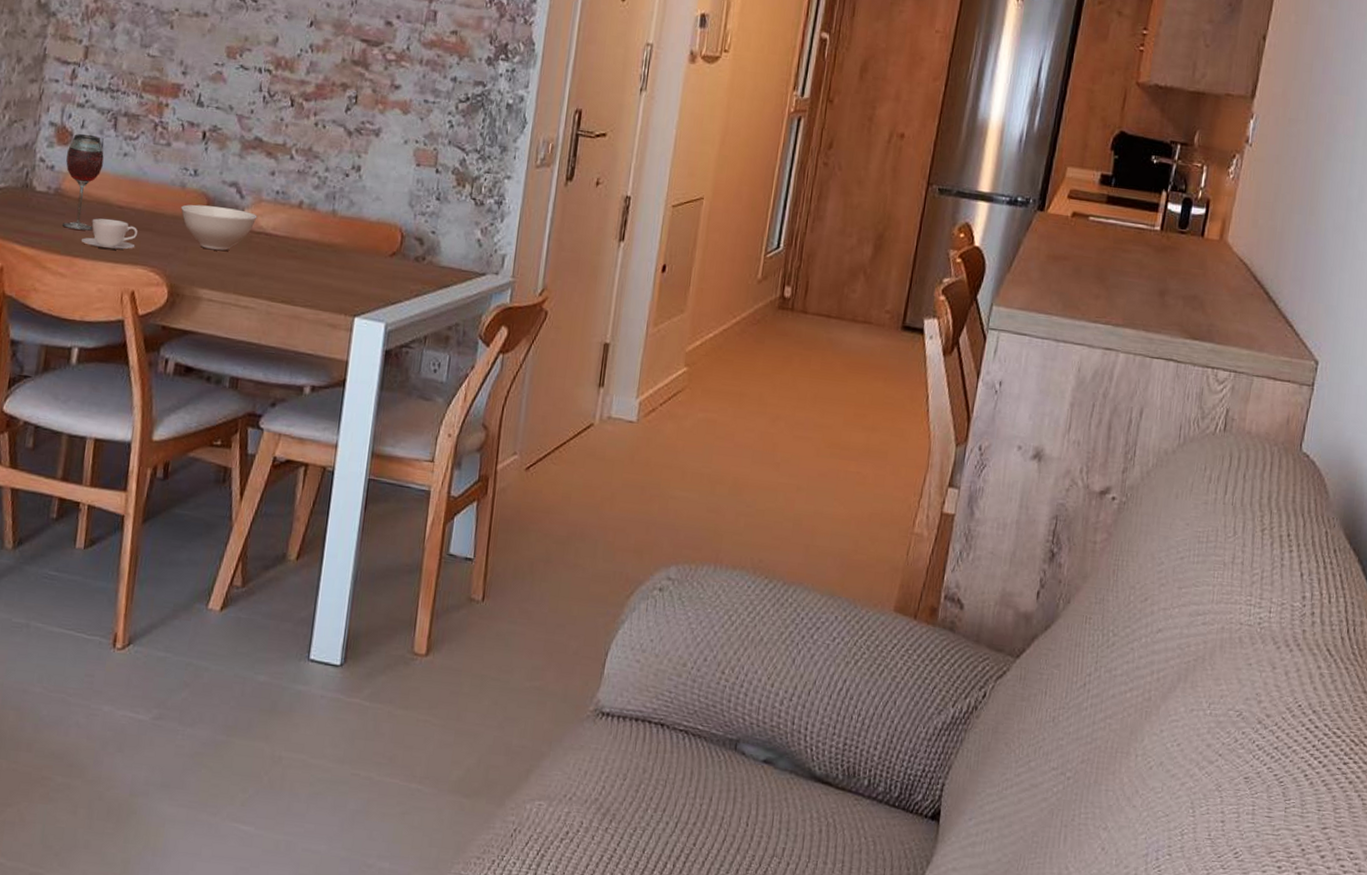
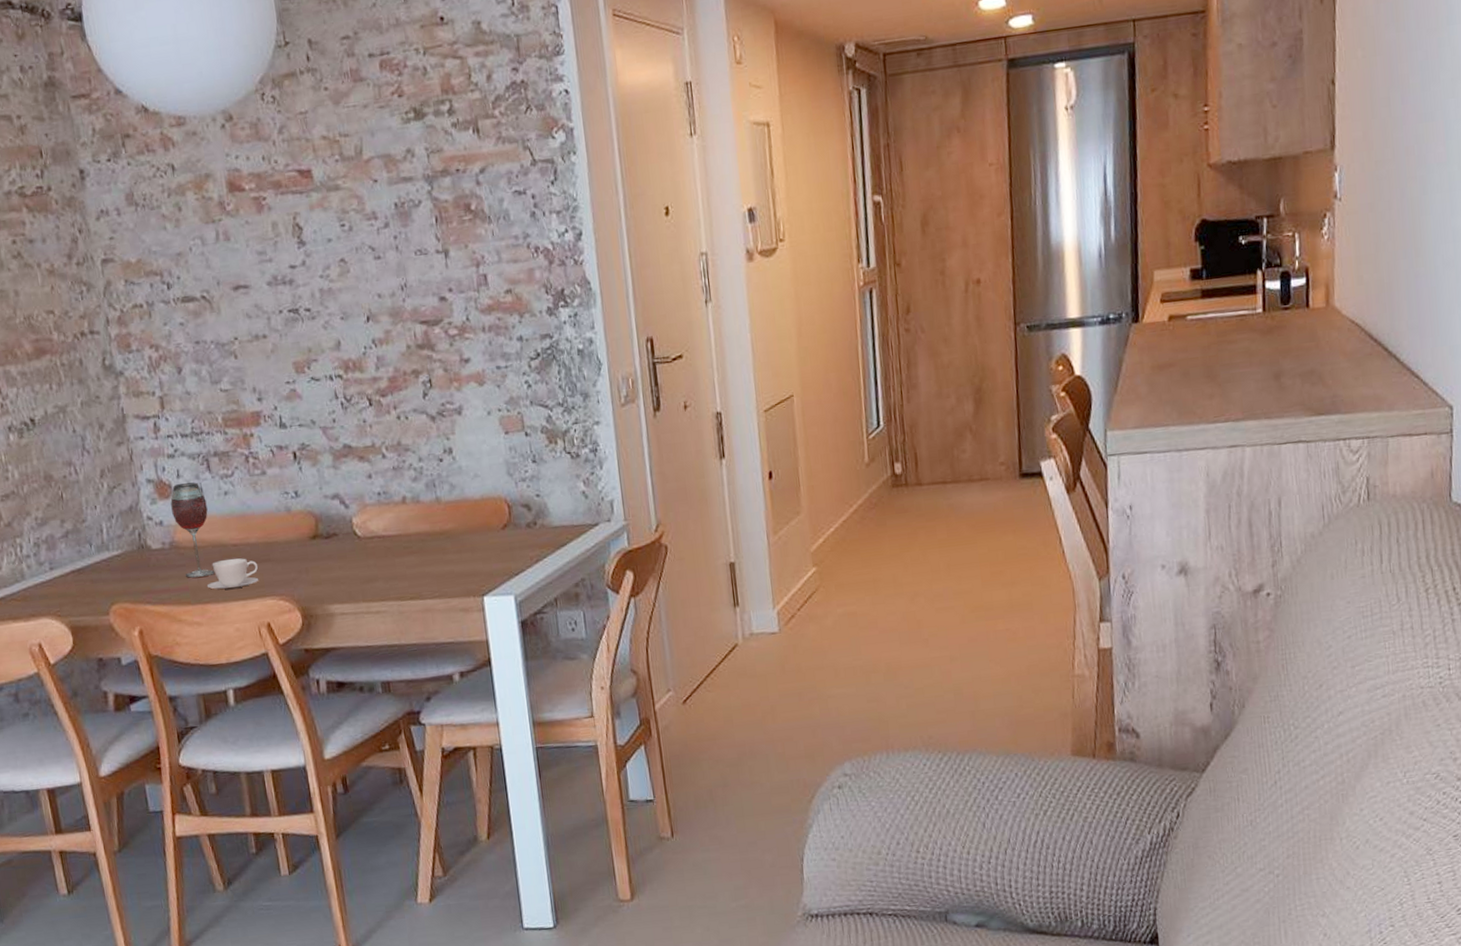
bowl: present [181,204,258,252] -> none [292,519,366,566]

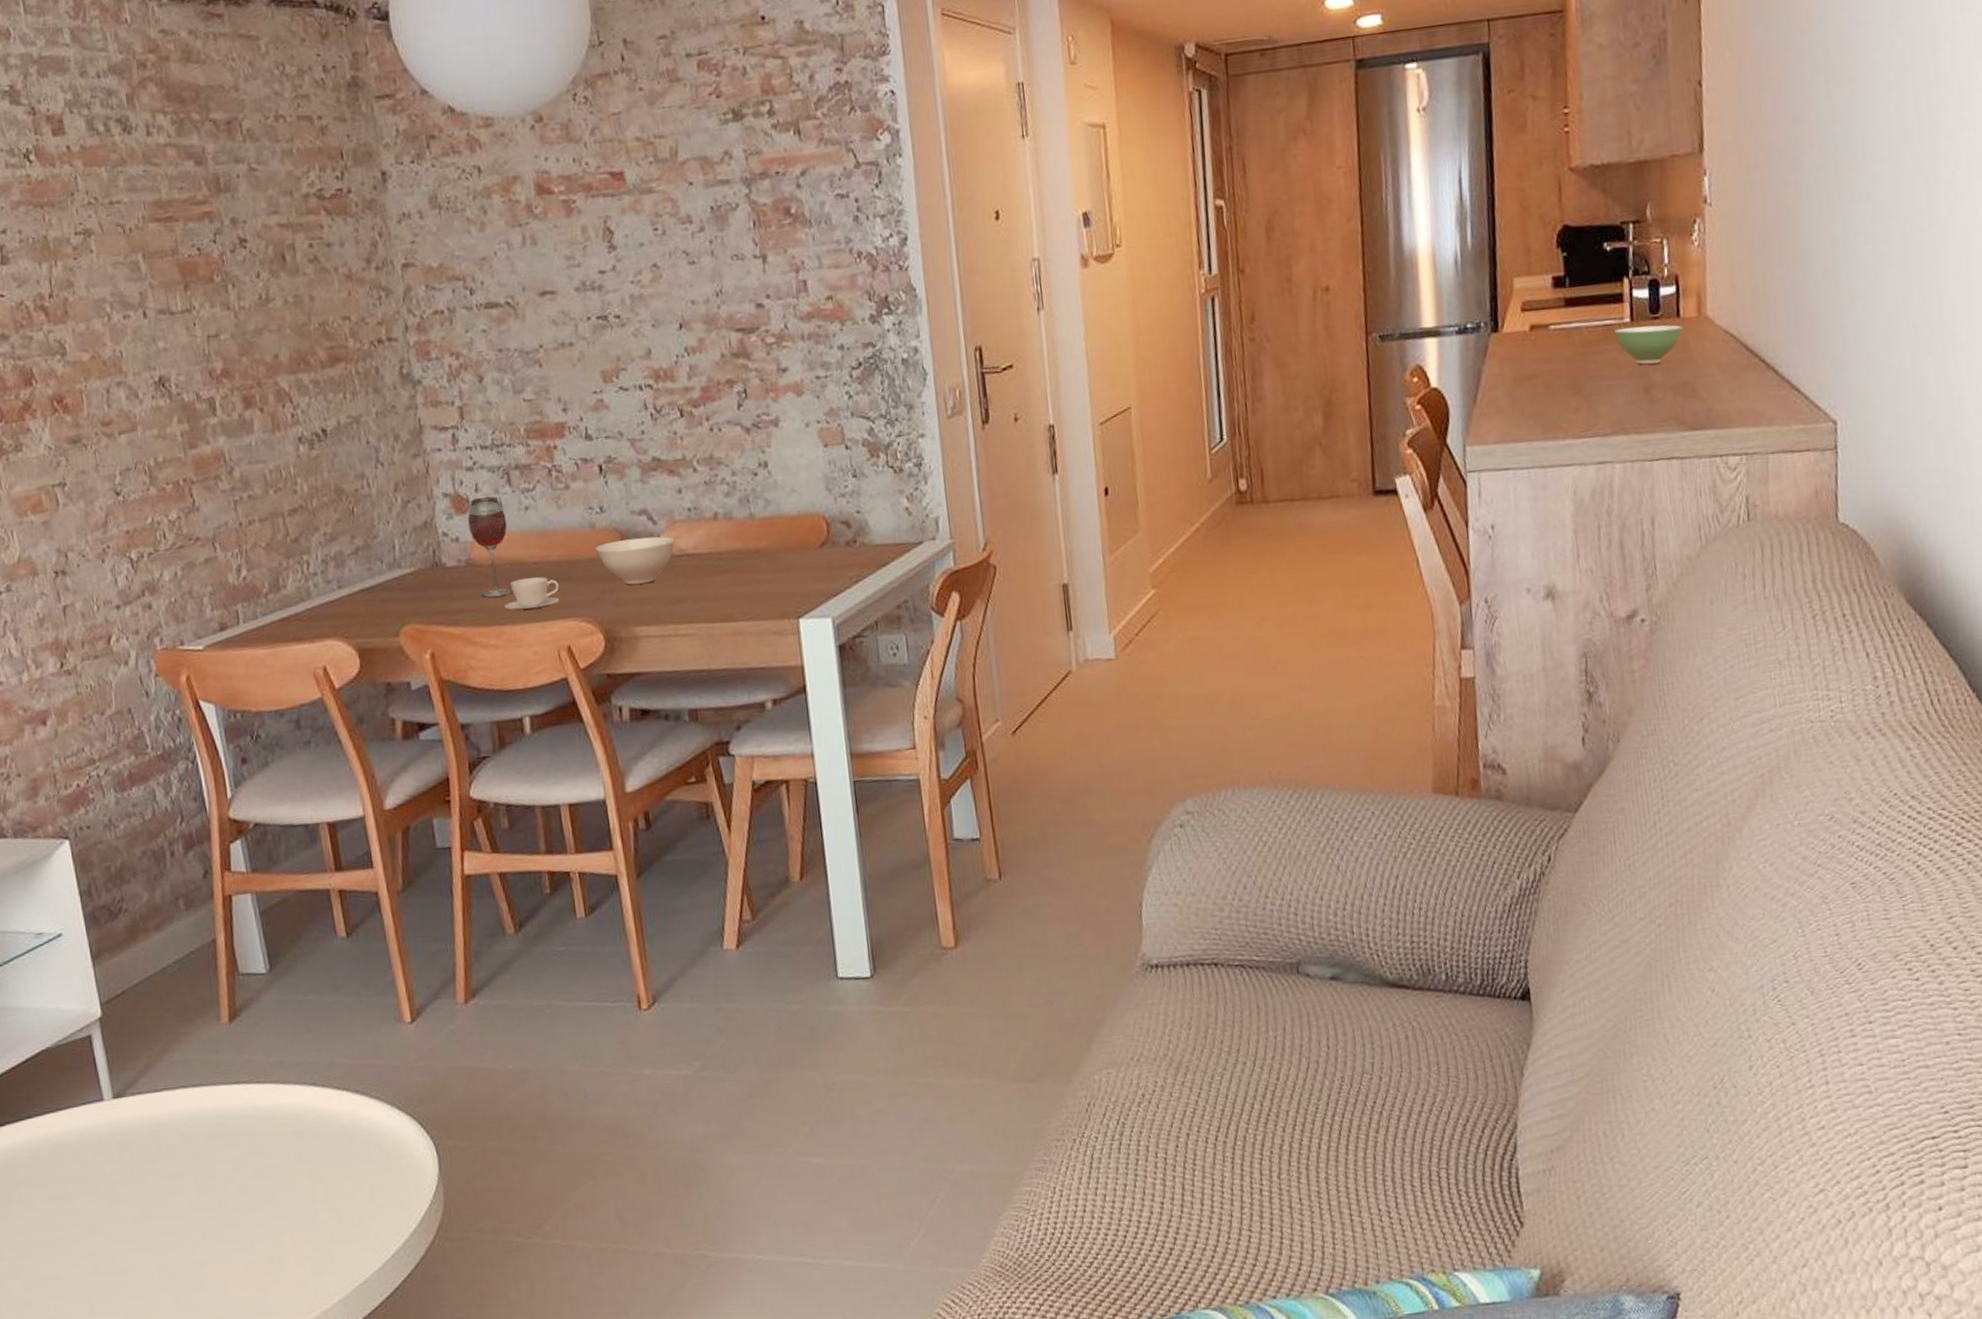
bowl: none [292,519,366,566] -> present [596,536,675,586]
bowl: none [1247,315,1312,354] -> present [1614,324,1684,366]

